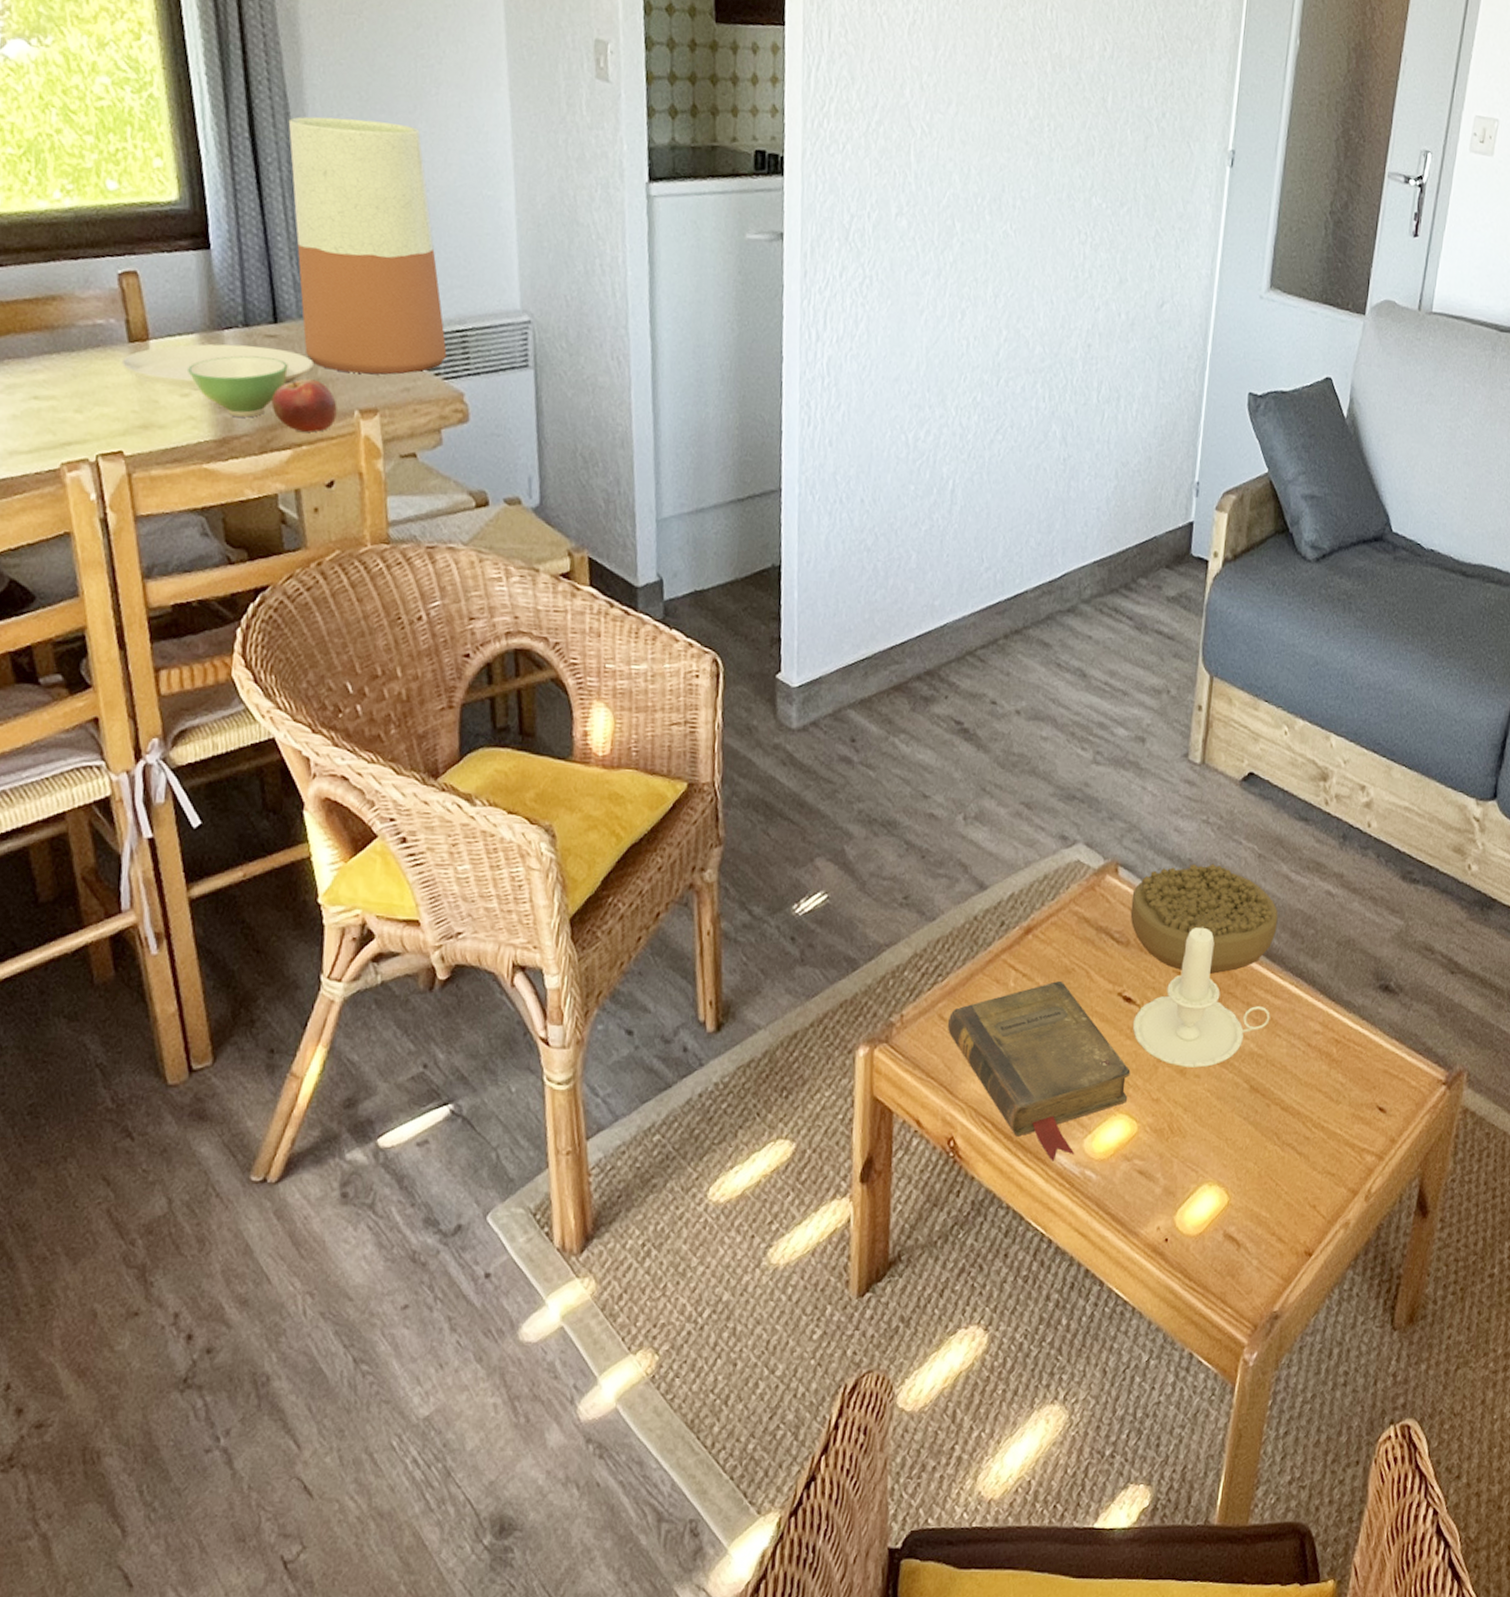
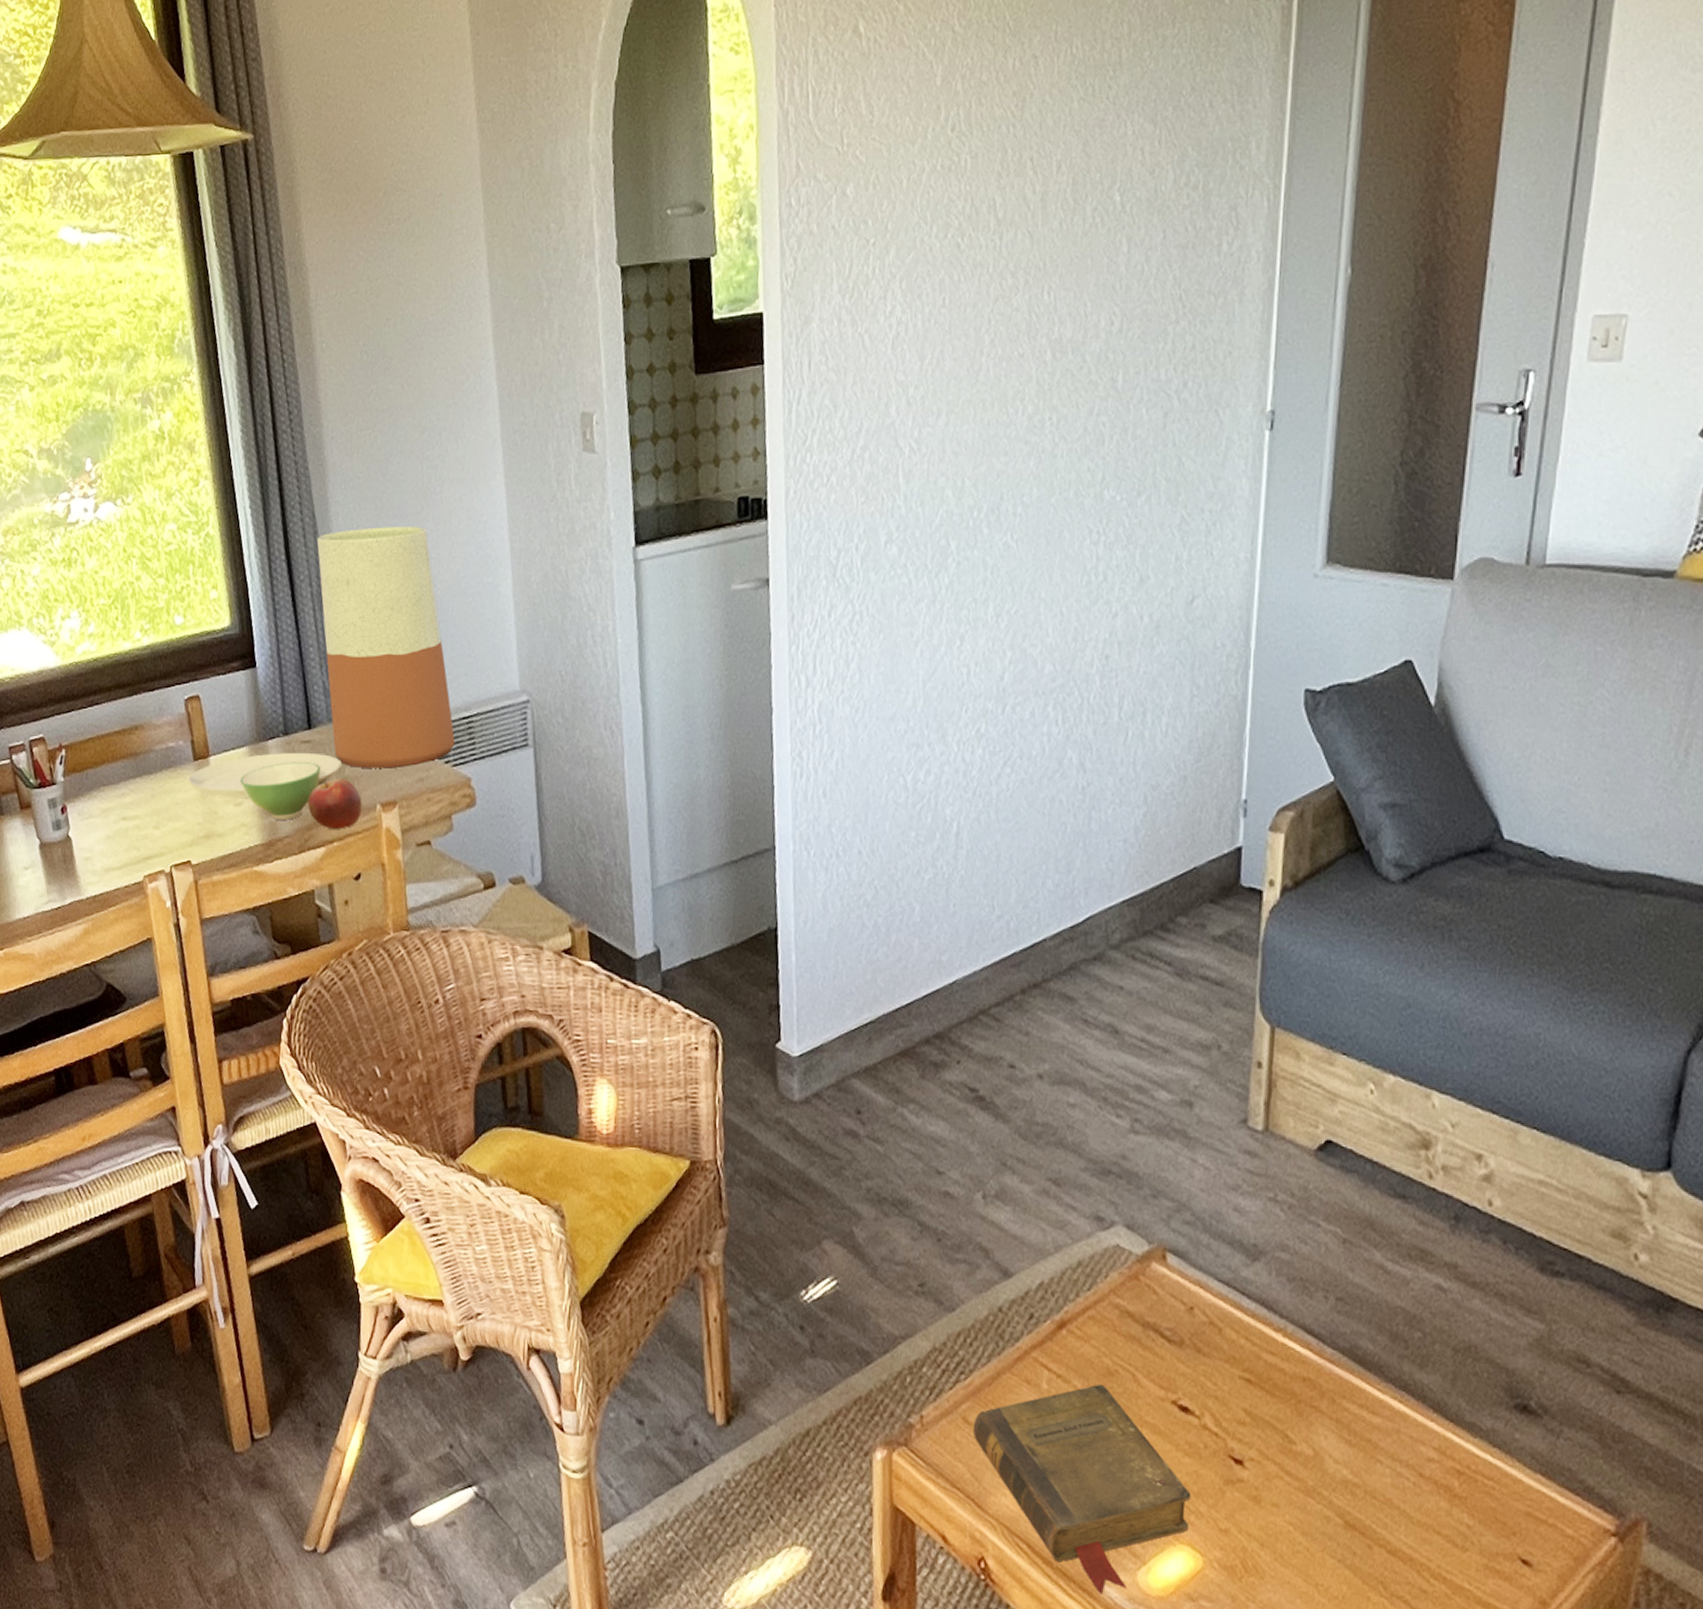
decorative bowl: present [1130,863,1279,974] -> none [1183,1250,1373,1383]
candle: present [1132,927,1271,1068] -> none [1191,1325,1368,1495]

